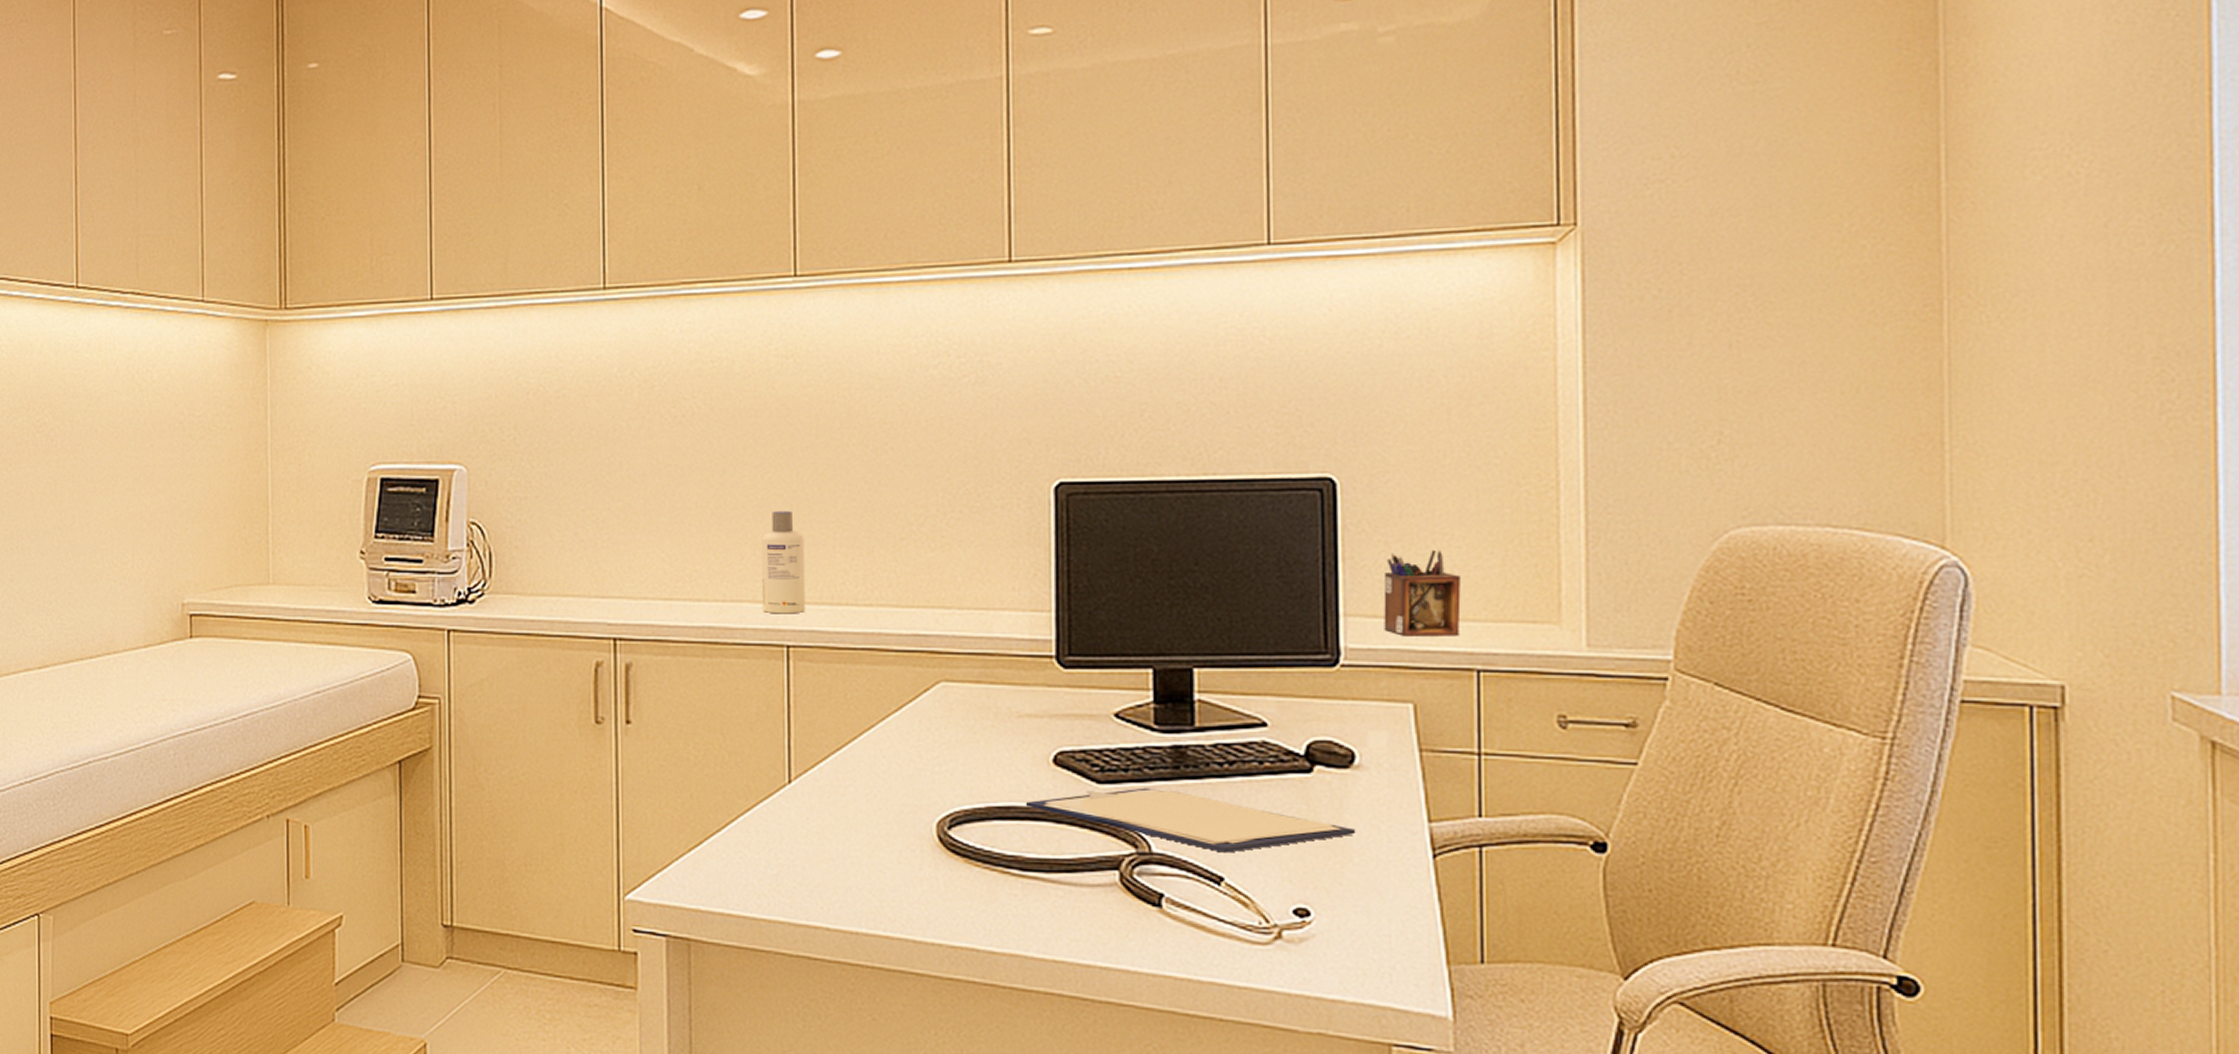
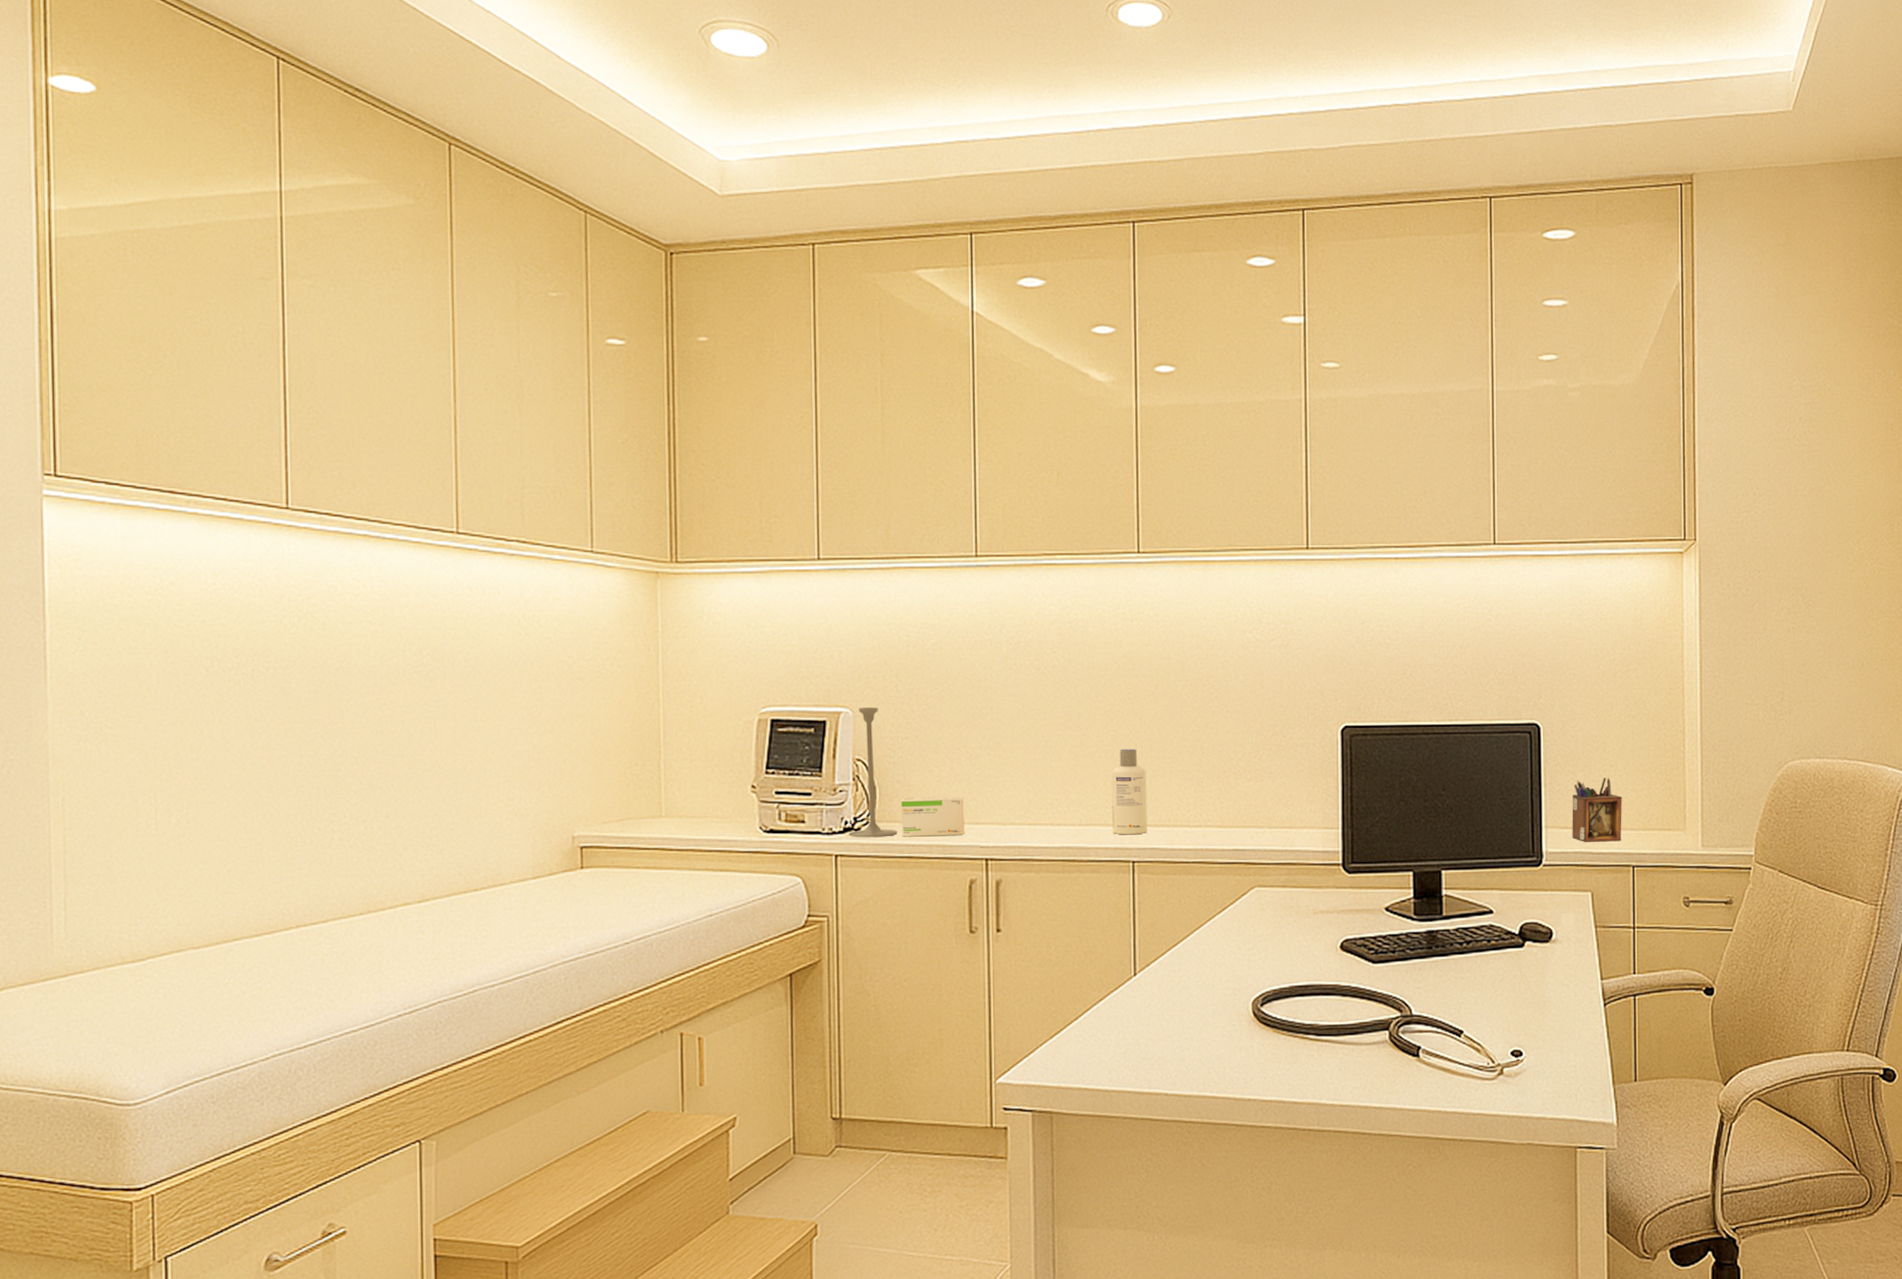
candlestick: none [463,464,516,611] -> present [849,708,898,838]
medicine box: none [518,565,589,611] -> present [900,796,964,837]
notepad: present [1025,787,1356,853] -> none [1319,964,1553,1012]

